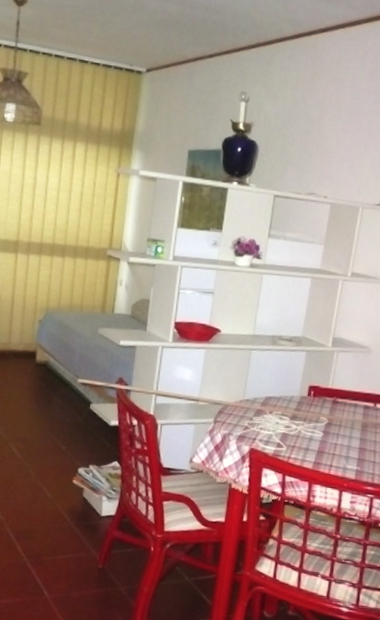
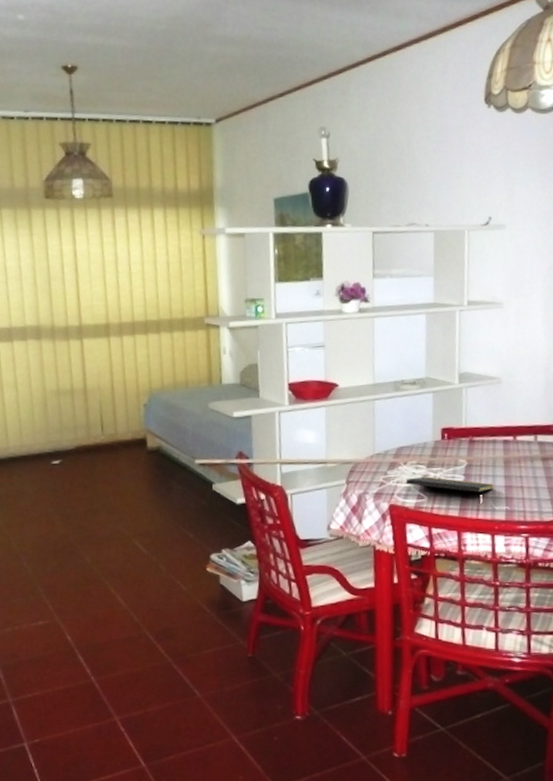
notepad: none [268,426,349,453] -> present [405,476,494,495]

